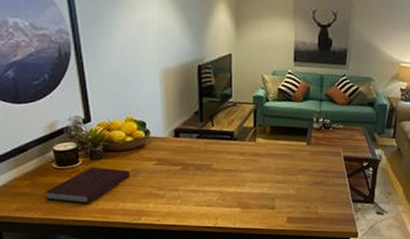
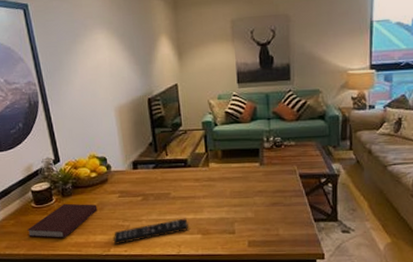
remote control: none [145,191,228,214] -> present [113,218,188,246]

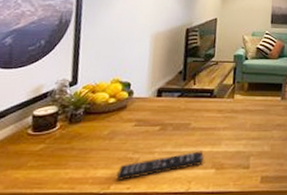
notebook: present [27,203,98,238] -> none [12,131,108,173]

